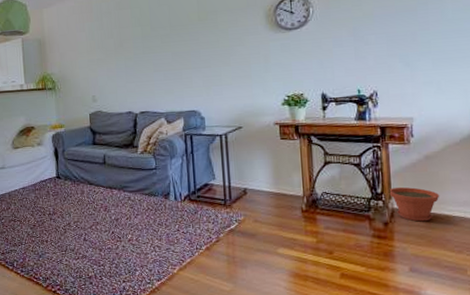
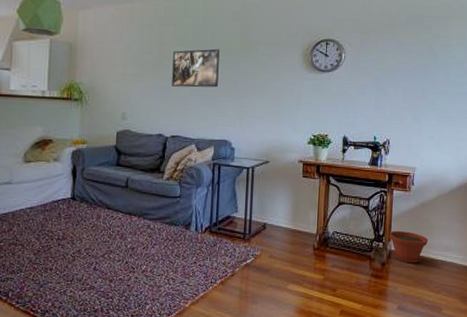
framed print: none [133,23,180,66] -> present [172,49,220,88]

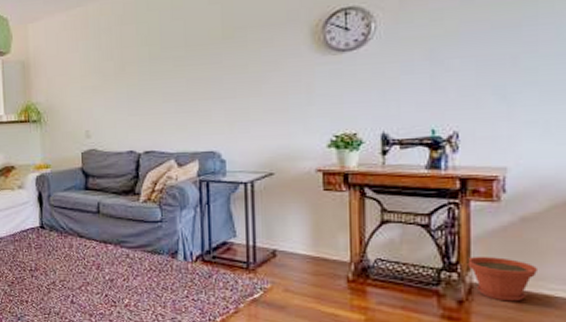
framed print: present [172,49,220,88] -> none [138,42,197,95]

